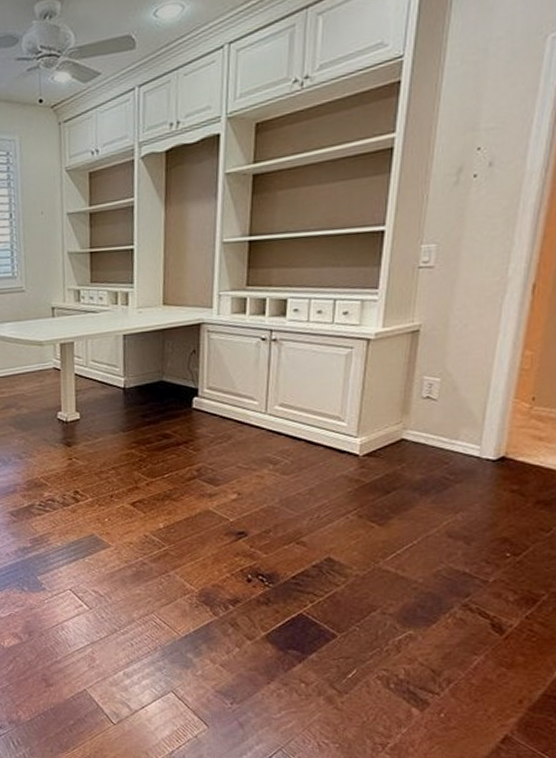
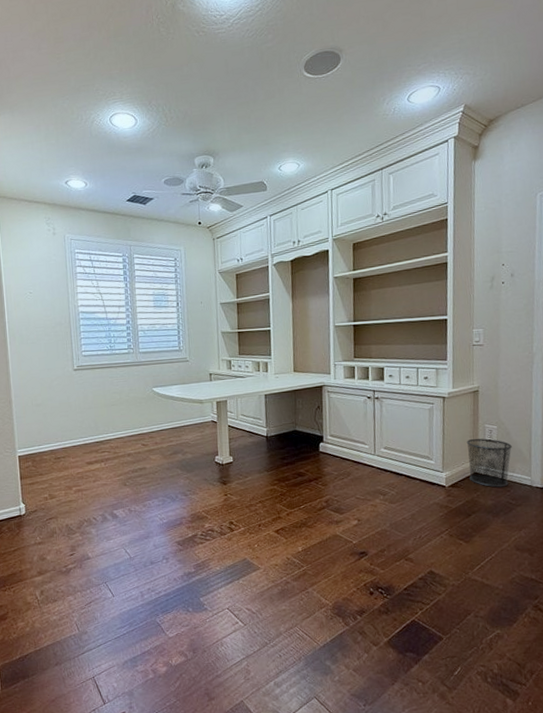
waste bin: none [394,394,459,458] -> present [466,438,512,488]

